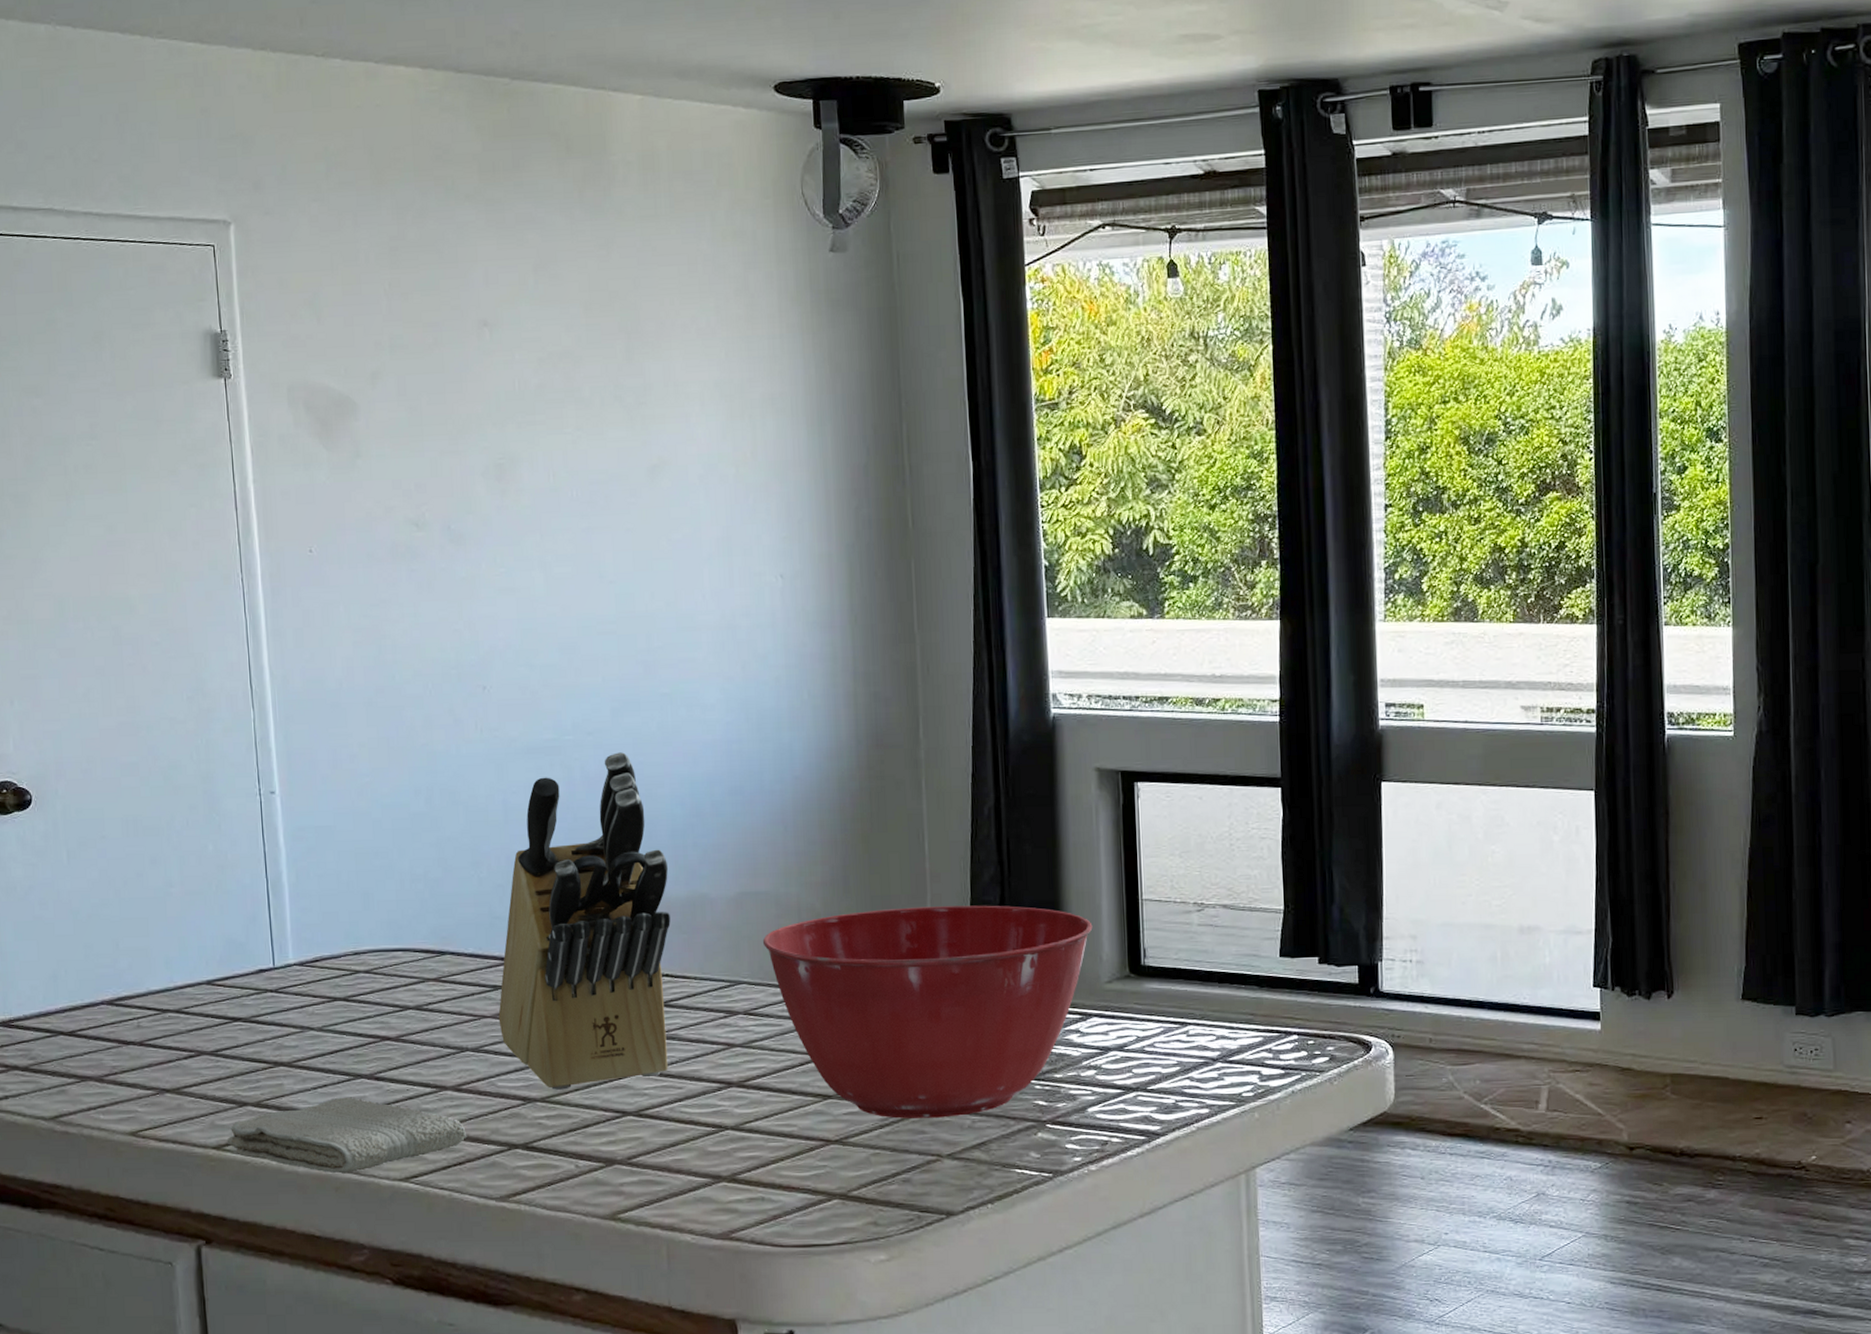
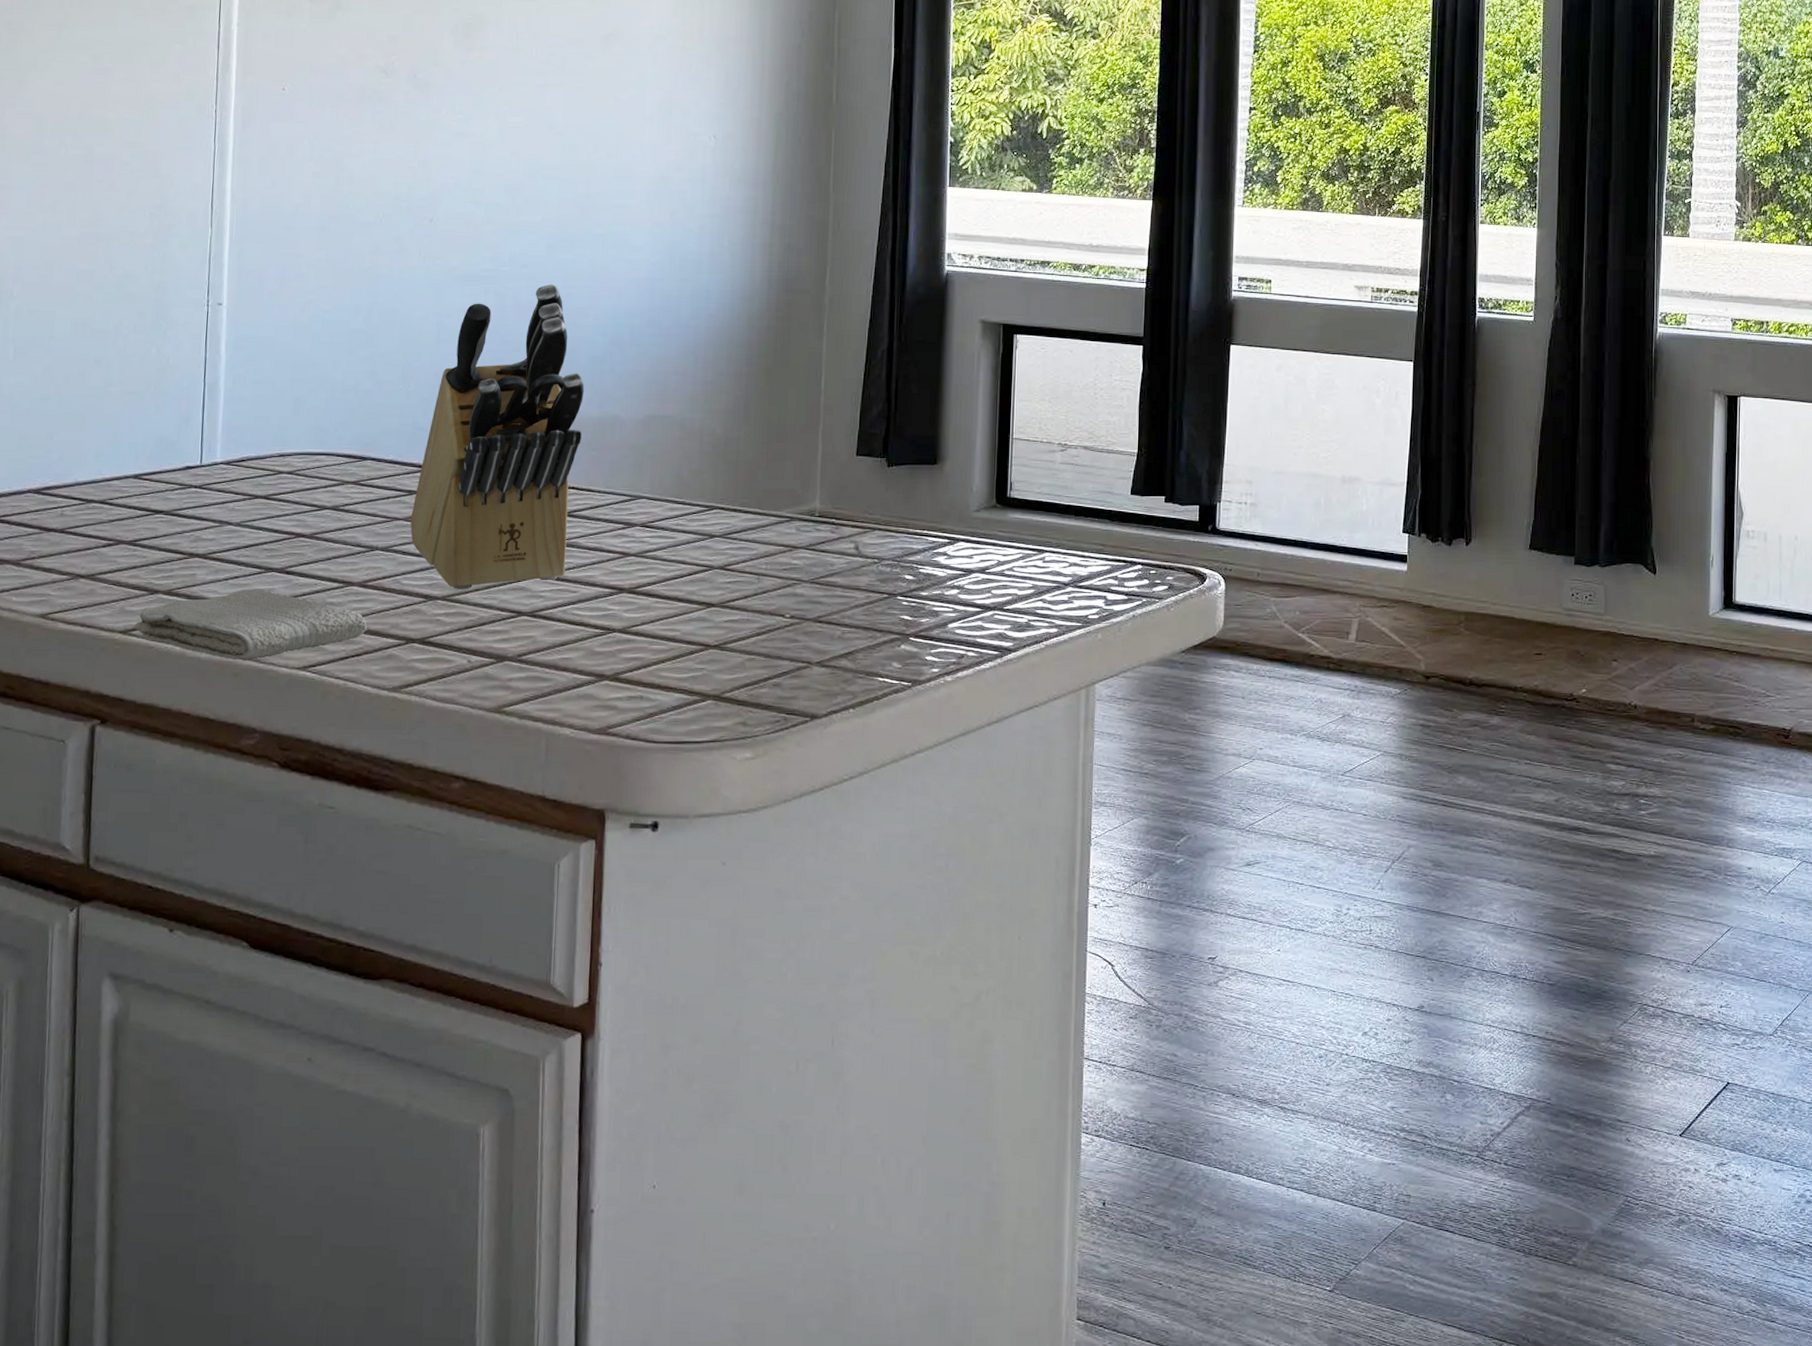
mixing bowl: present [762,905,1093,1119] -> none [665,436,967,628]

